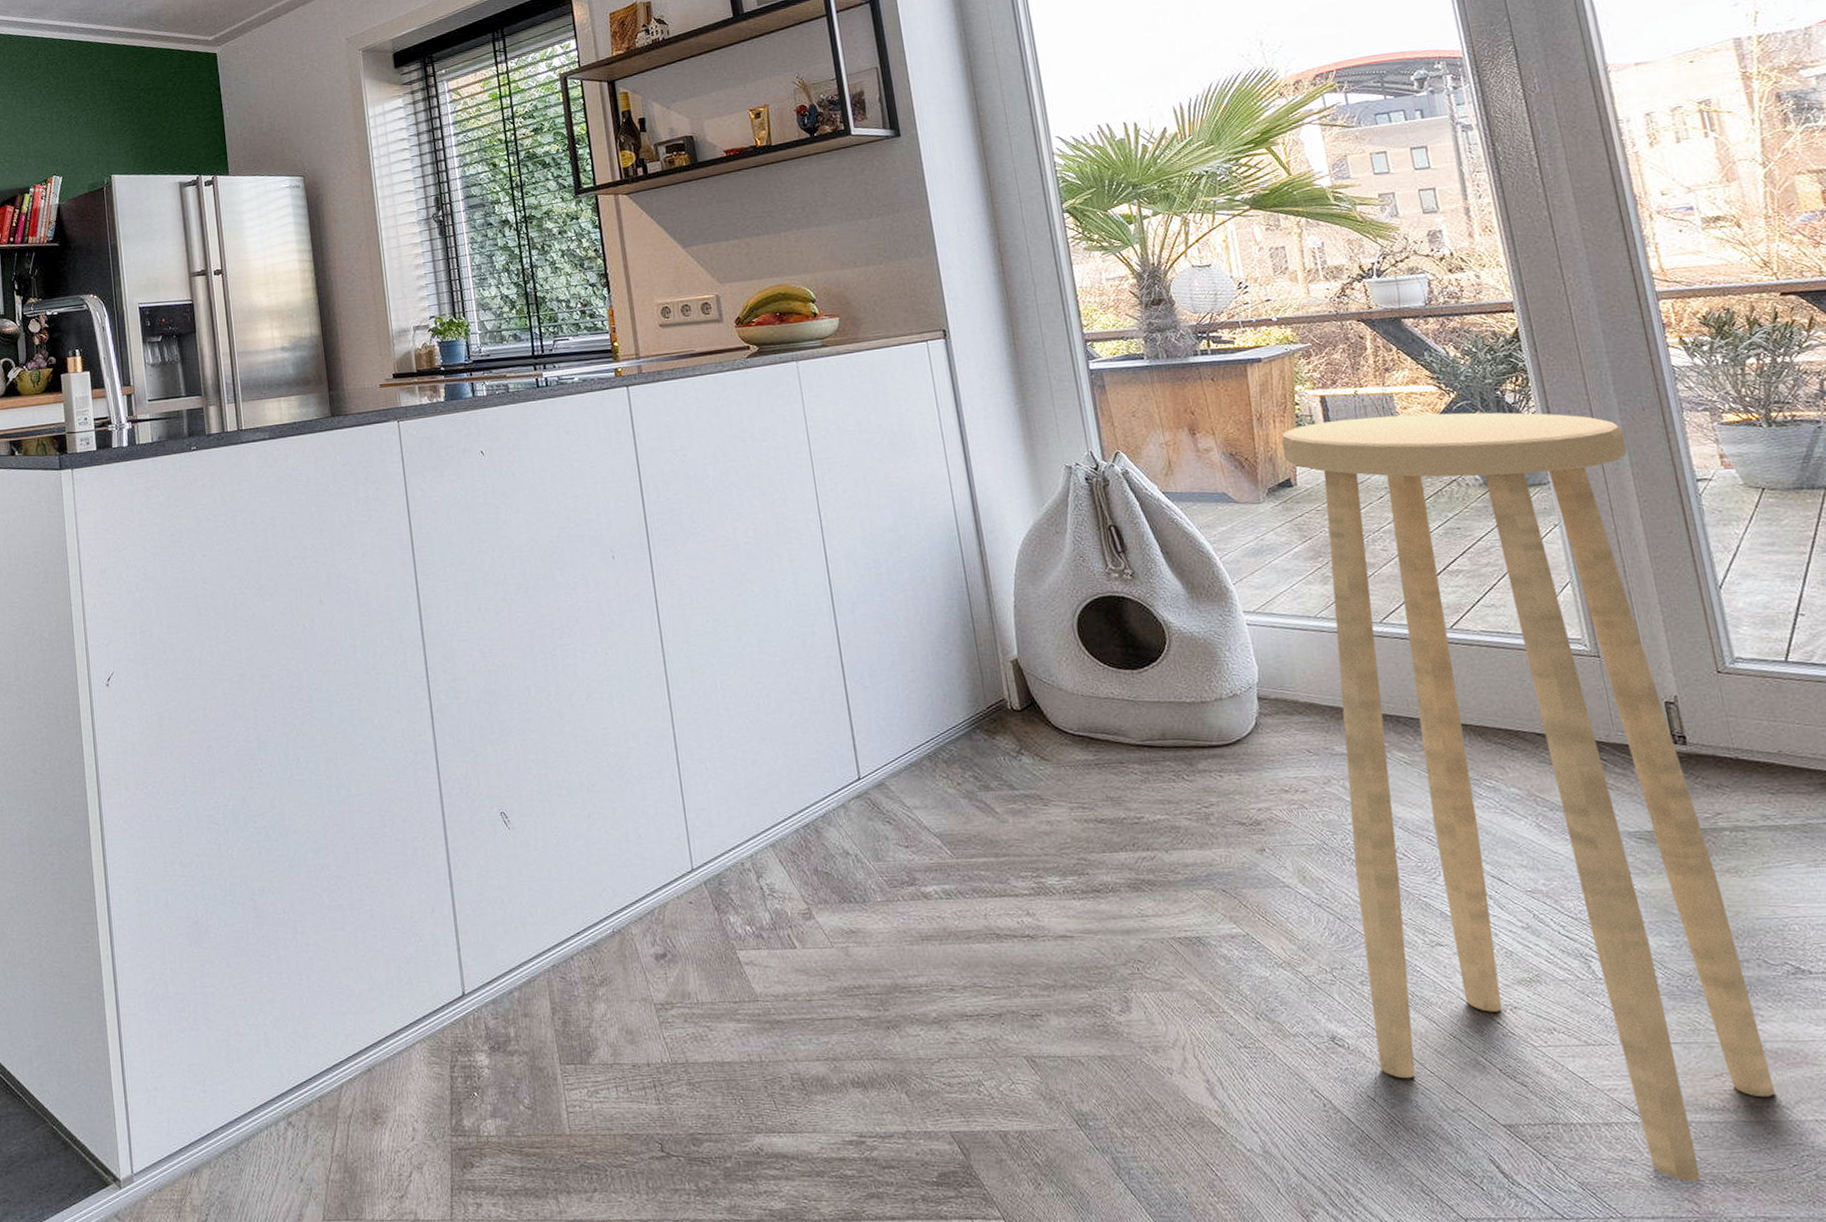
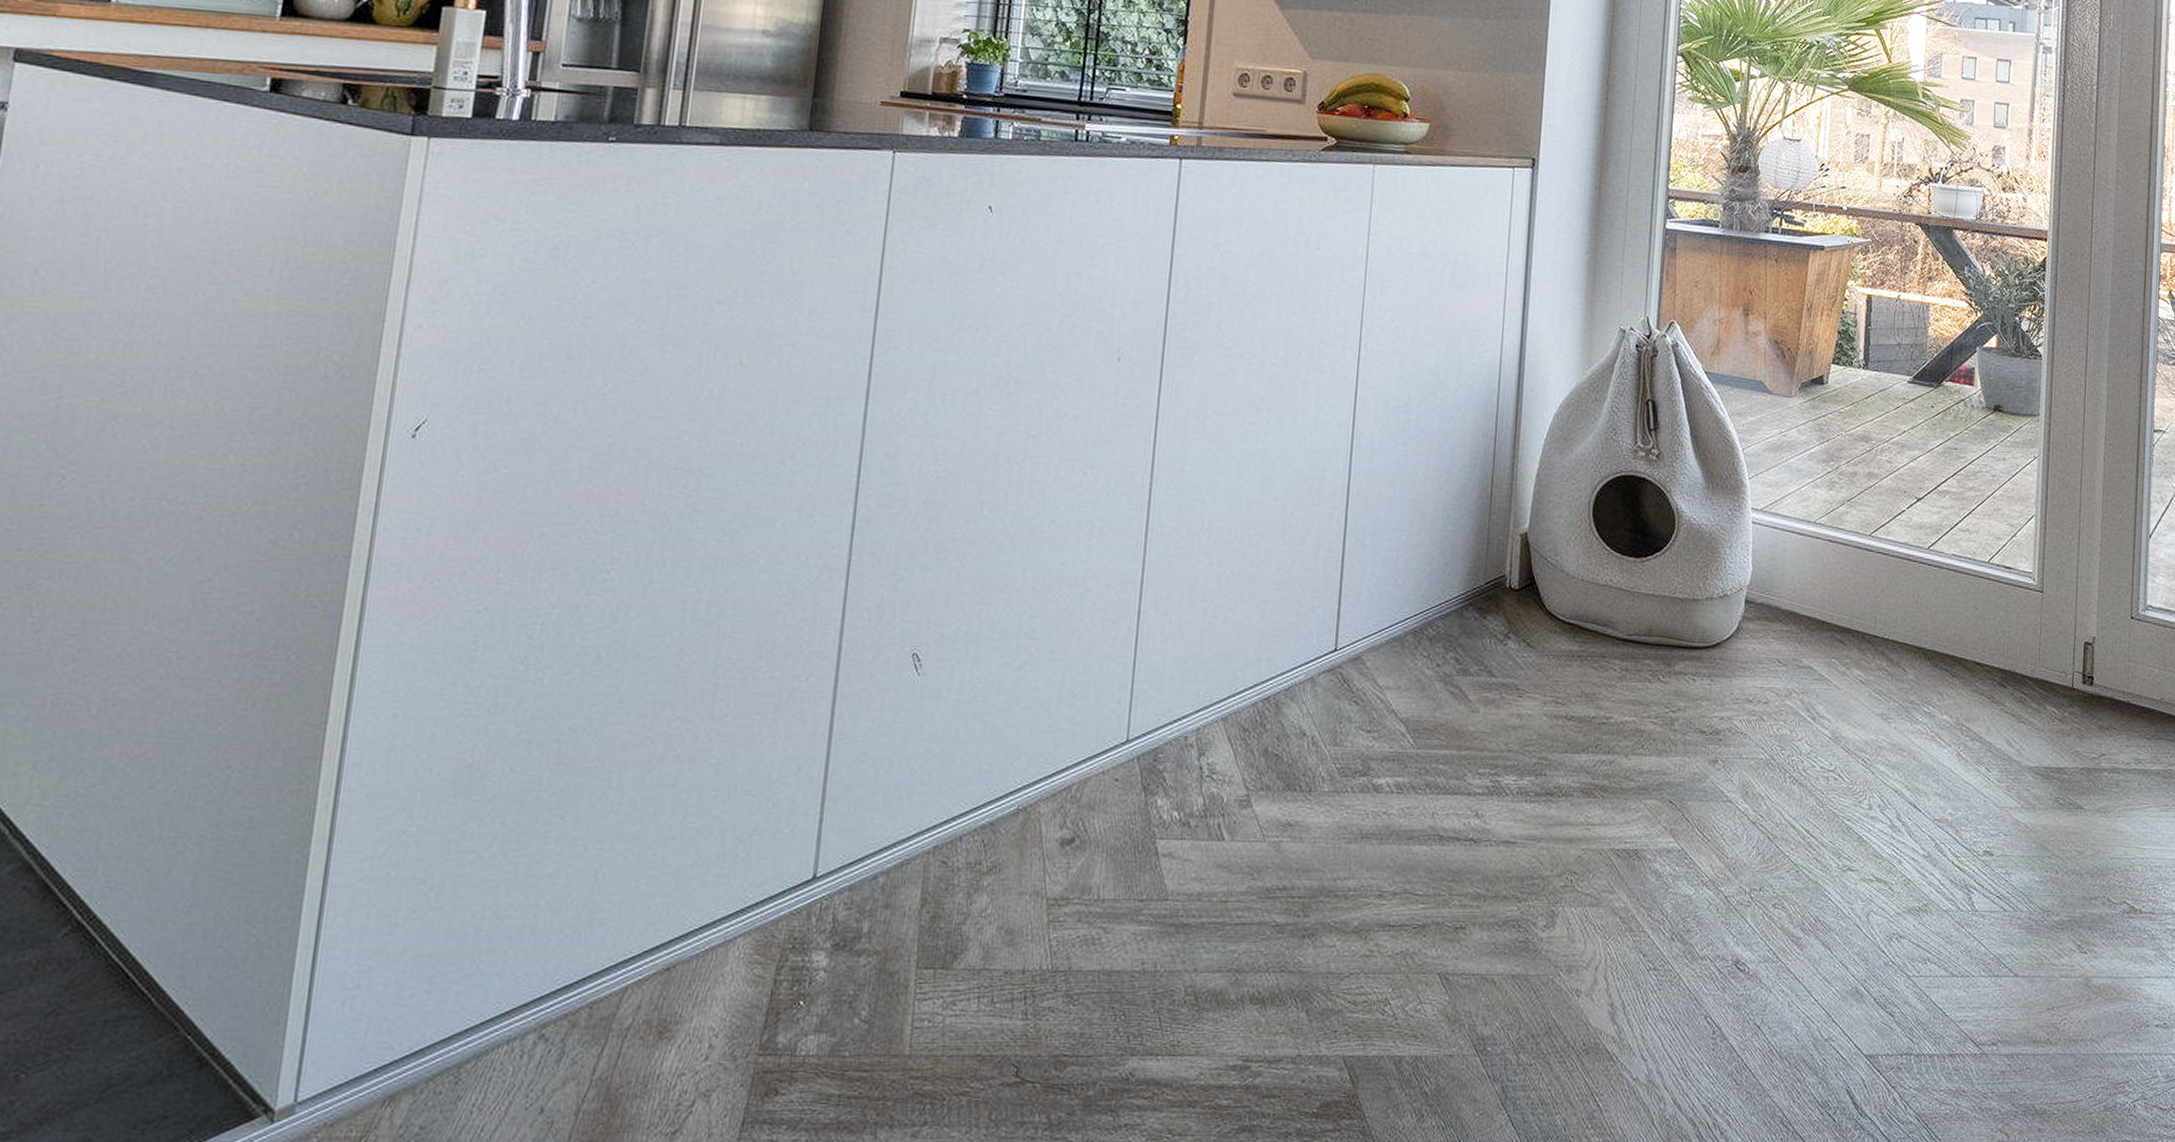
stool: present [1281,412,1775,1182] -> none [1772,322,2108,1113]

